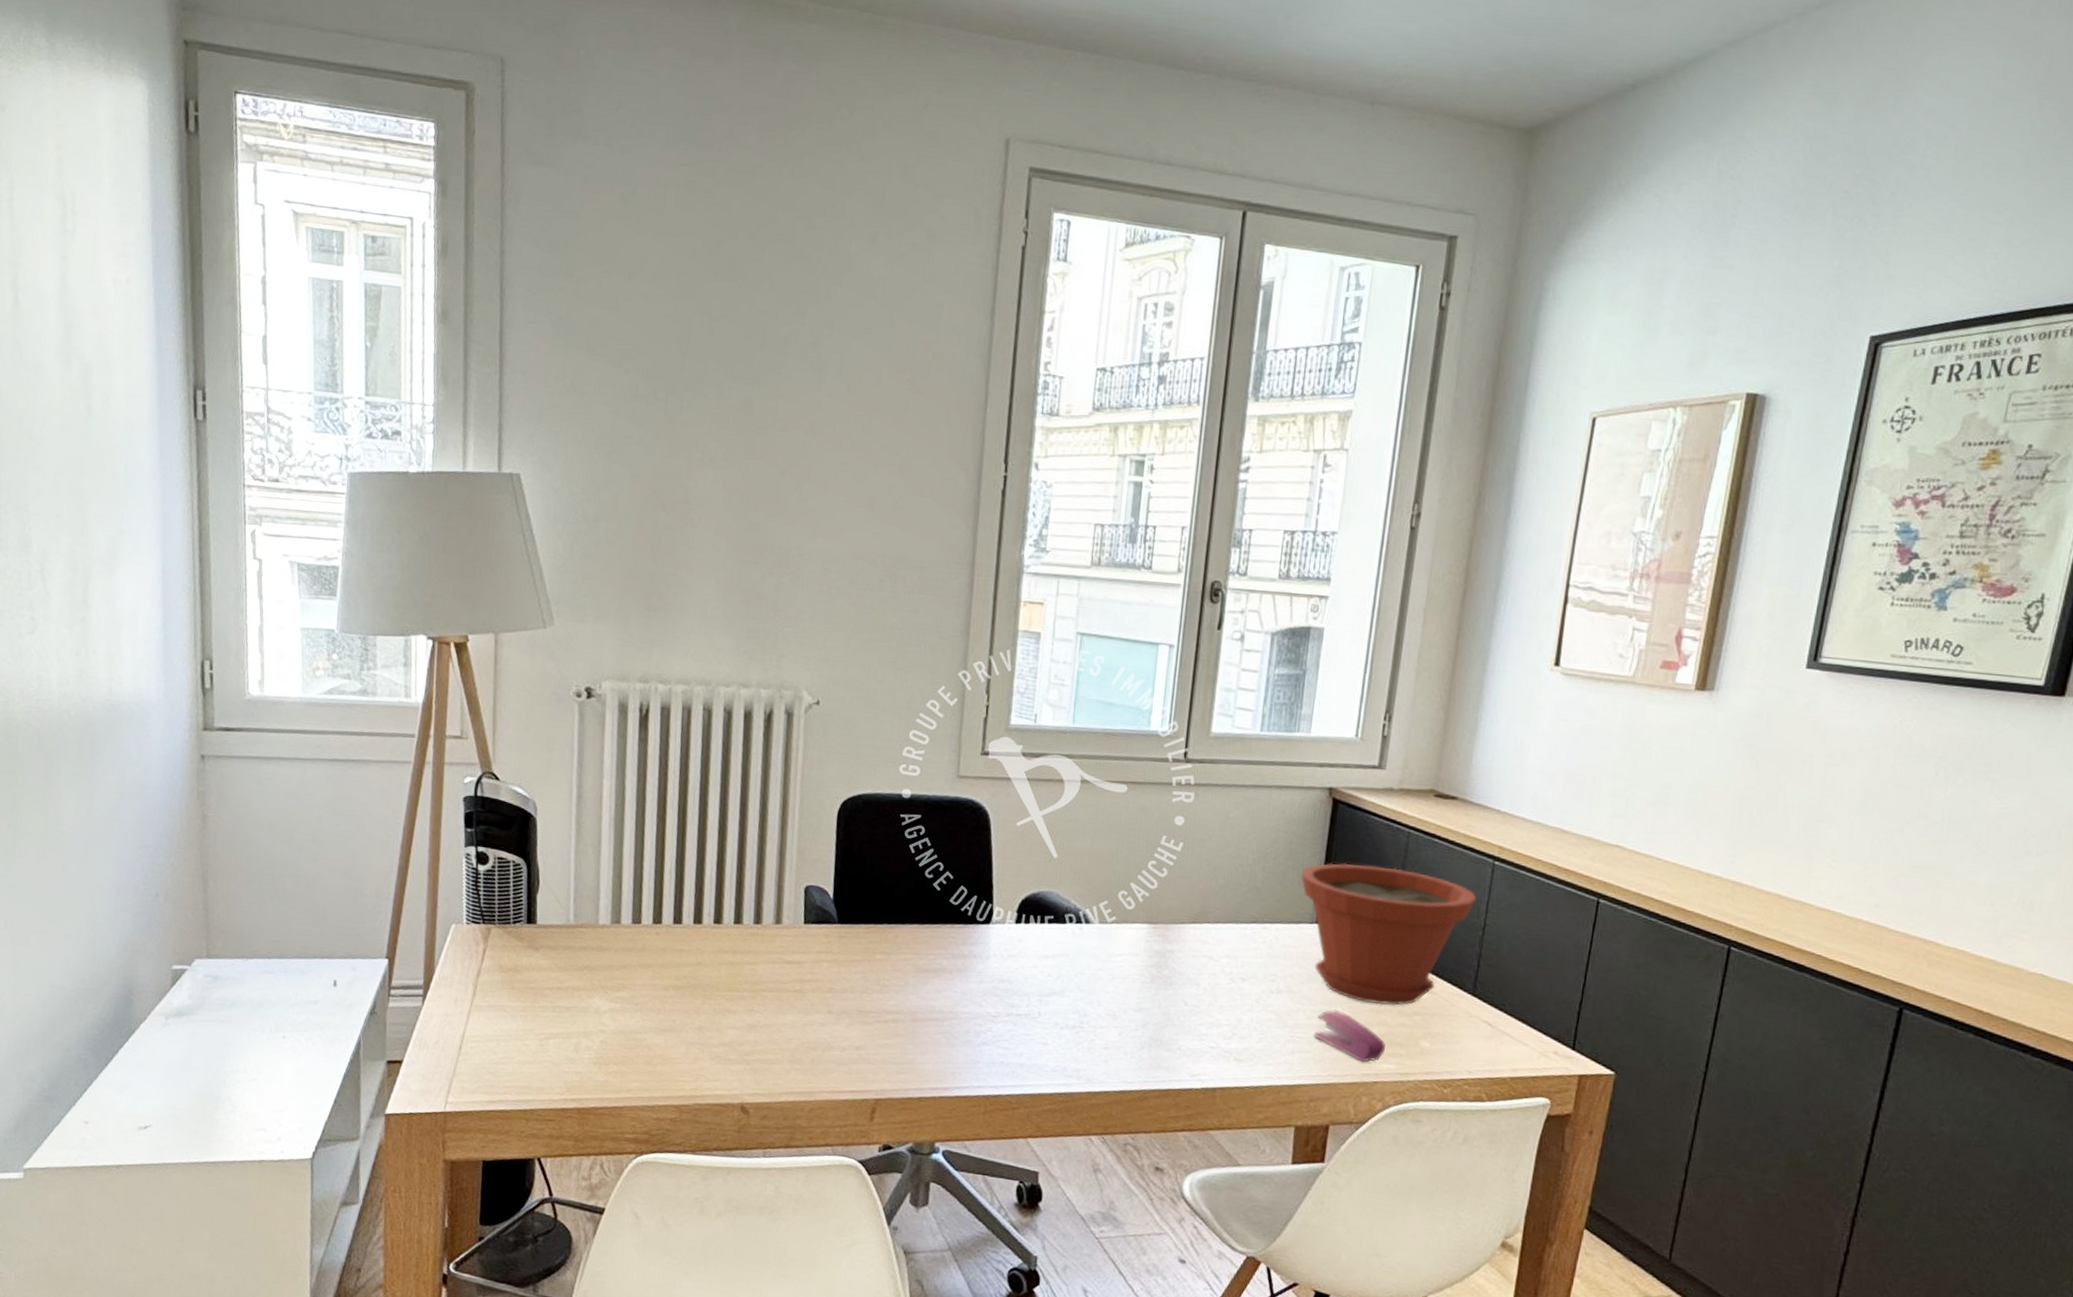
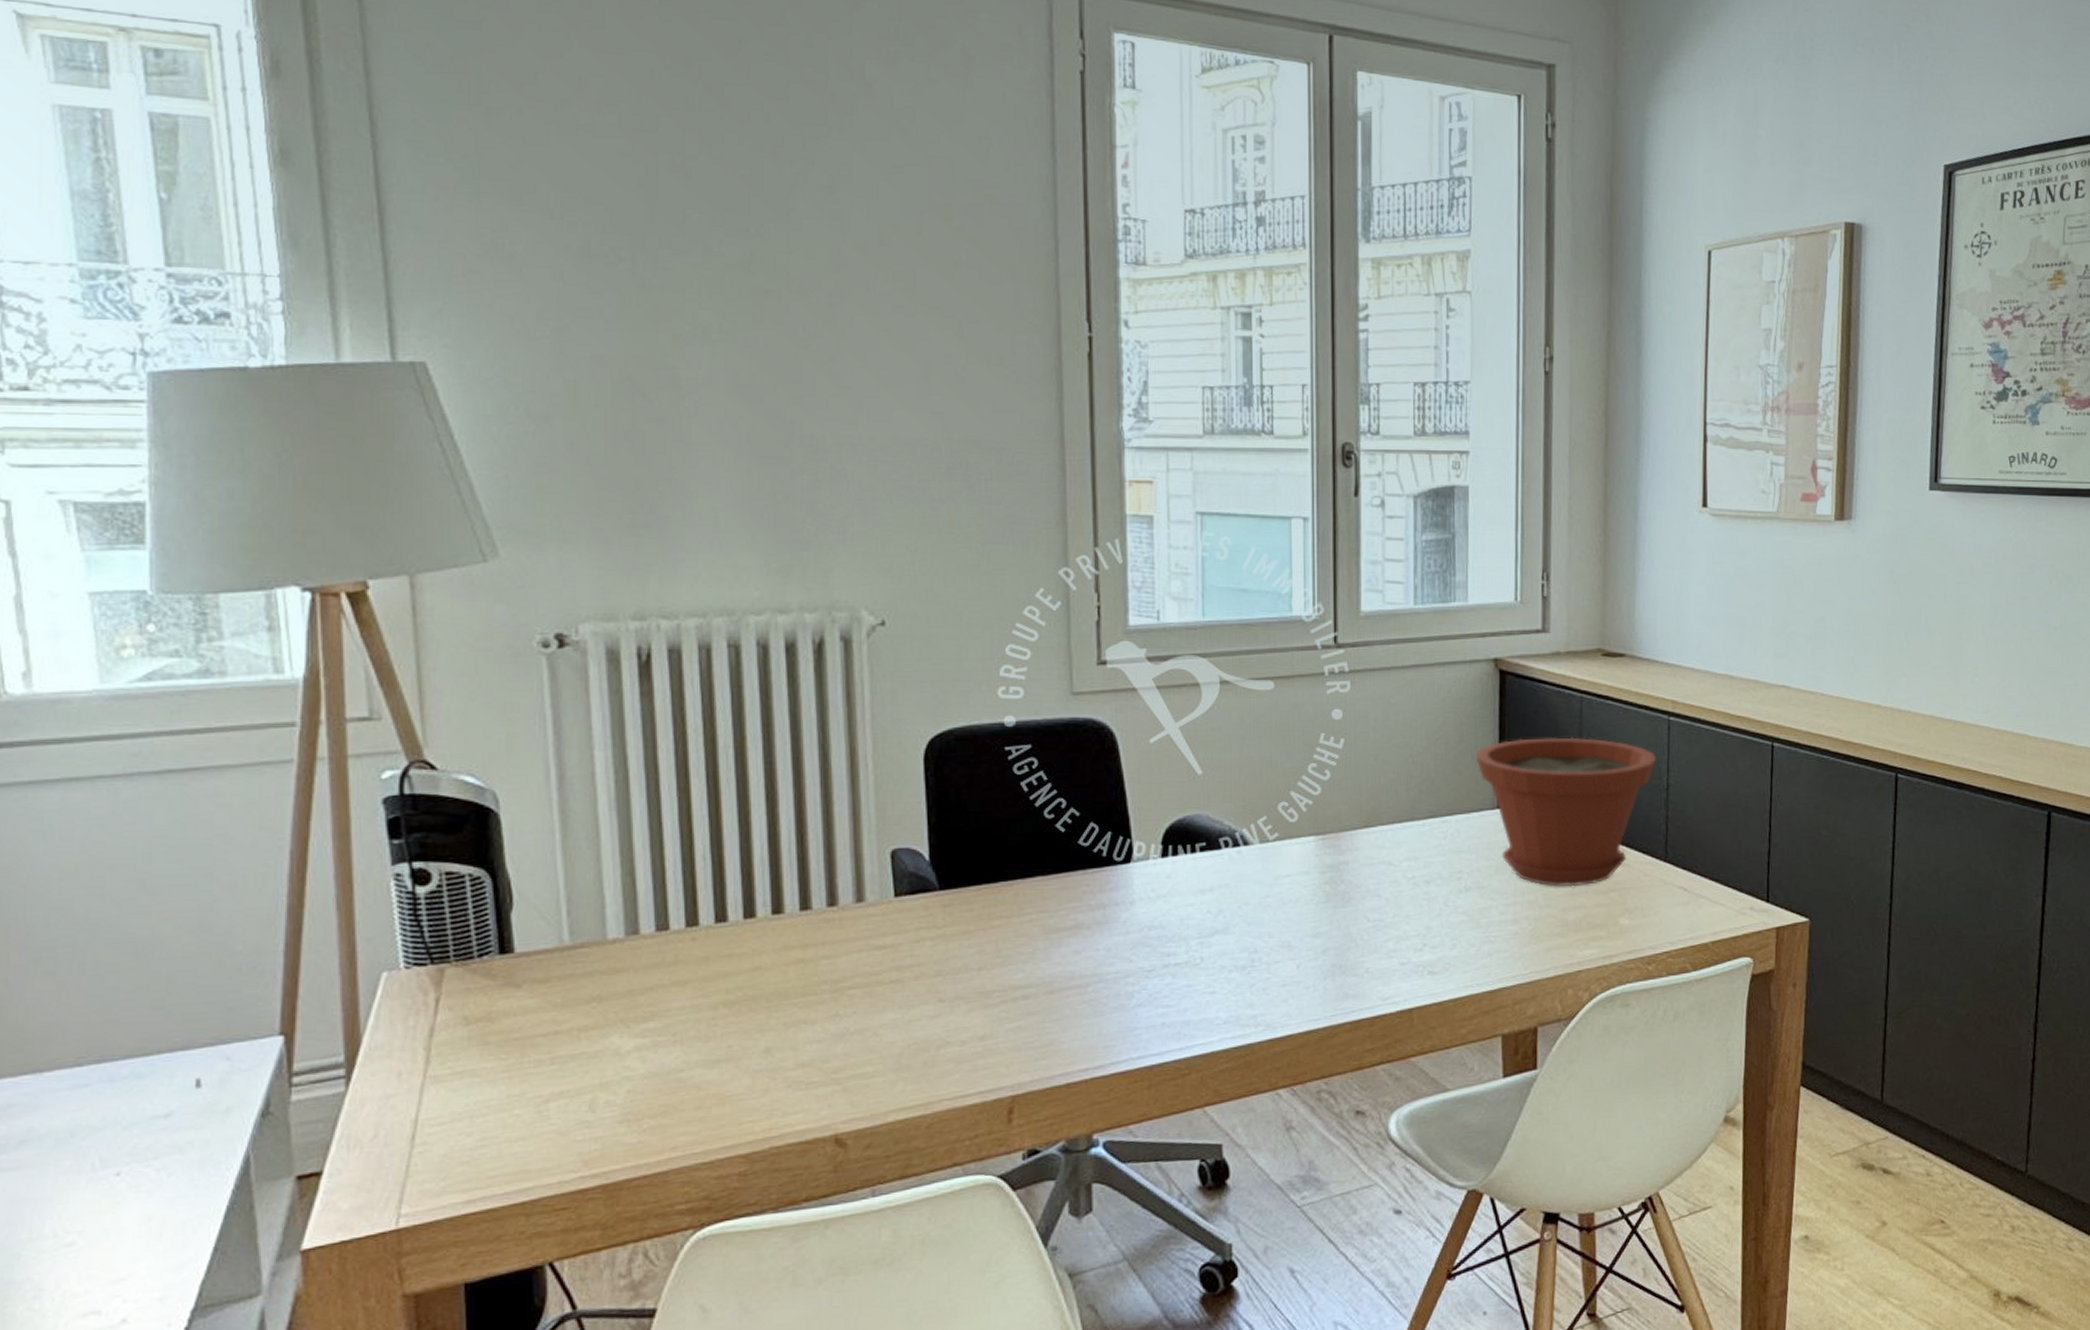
stapler: present [1313,1009,1385,1062] -> none [1509,899,1585,952]

